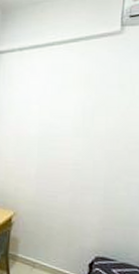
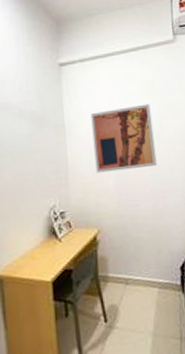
wall art: none [20,98,83,162] -> present [90,104,157,173]

